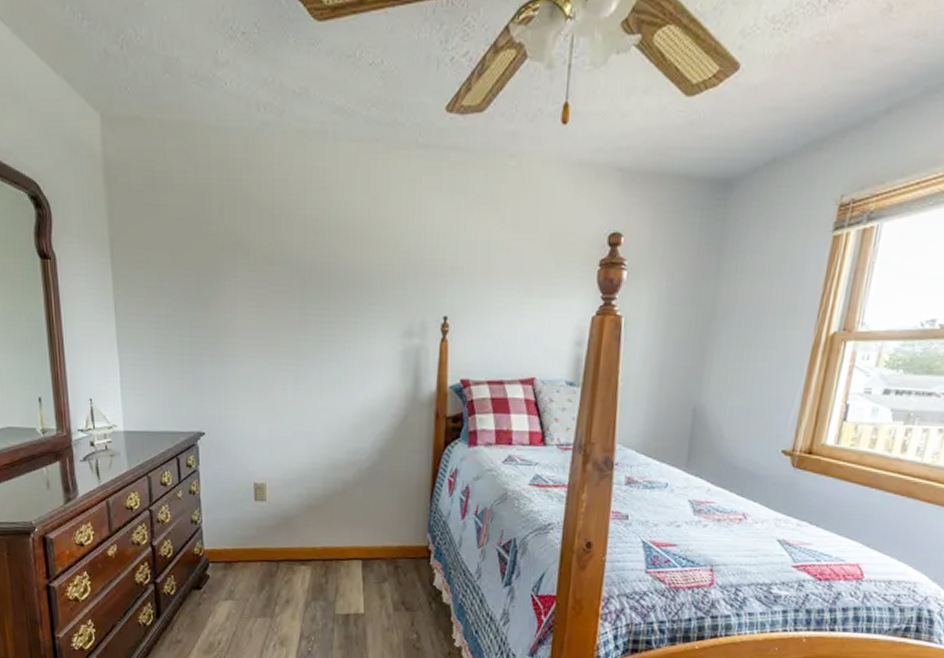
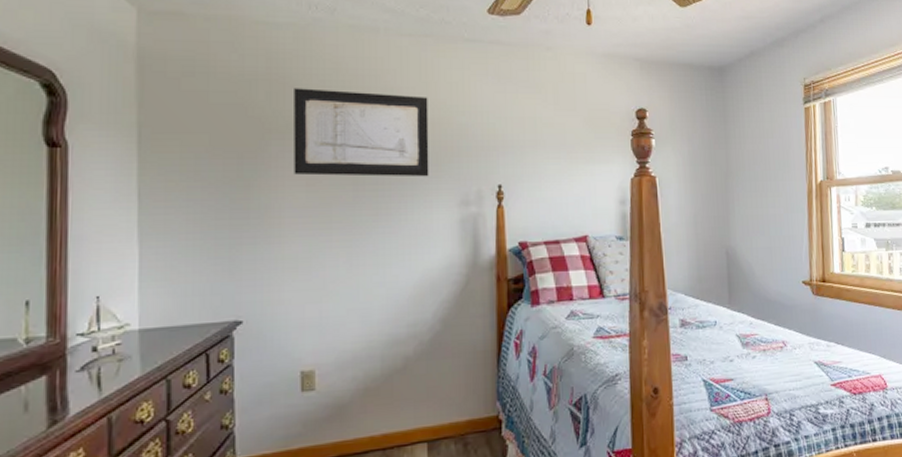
wall art: none [244,202,376,304] -> present [294,88,429,177]

